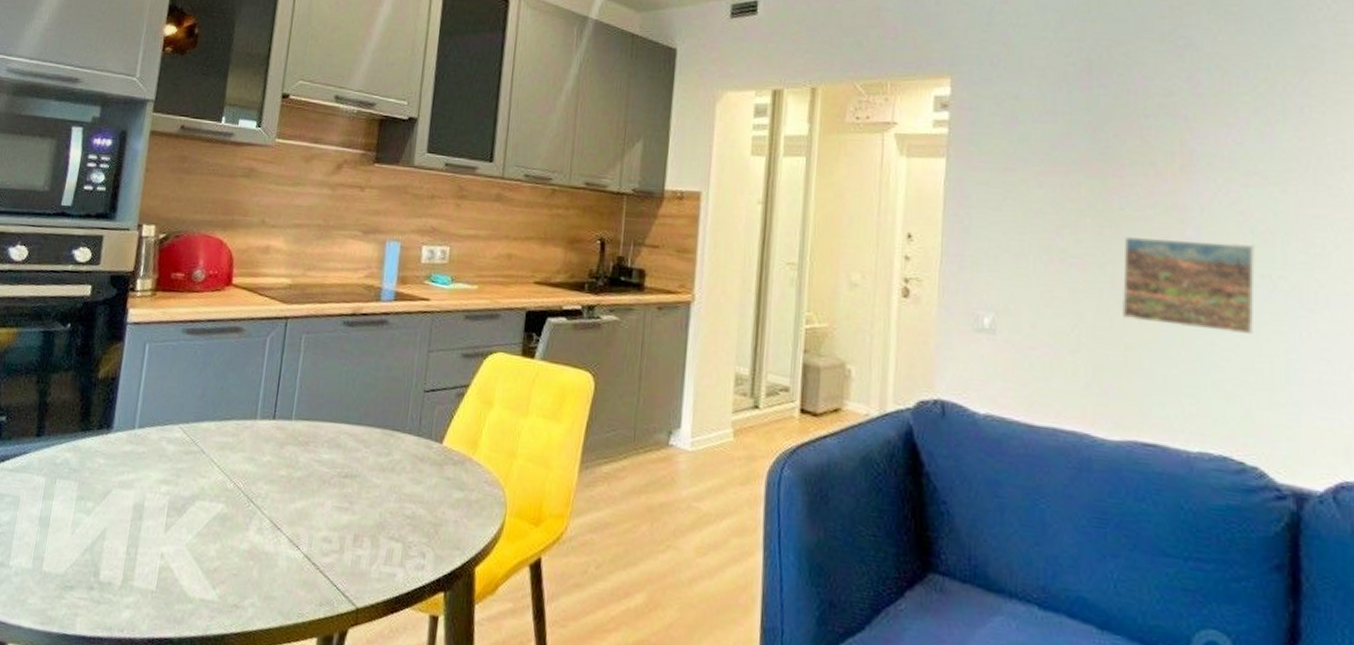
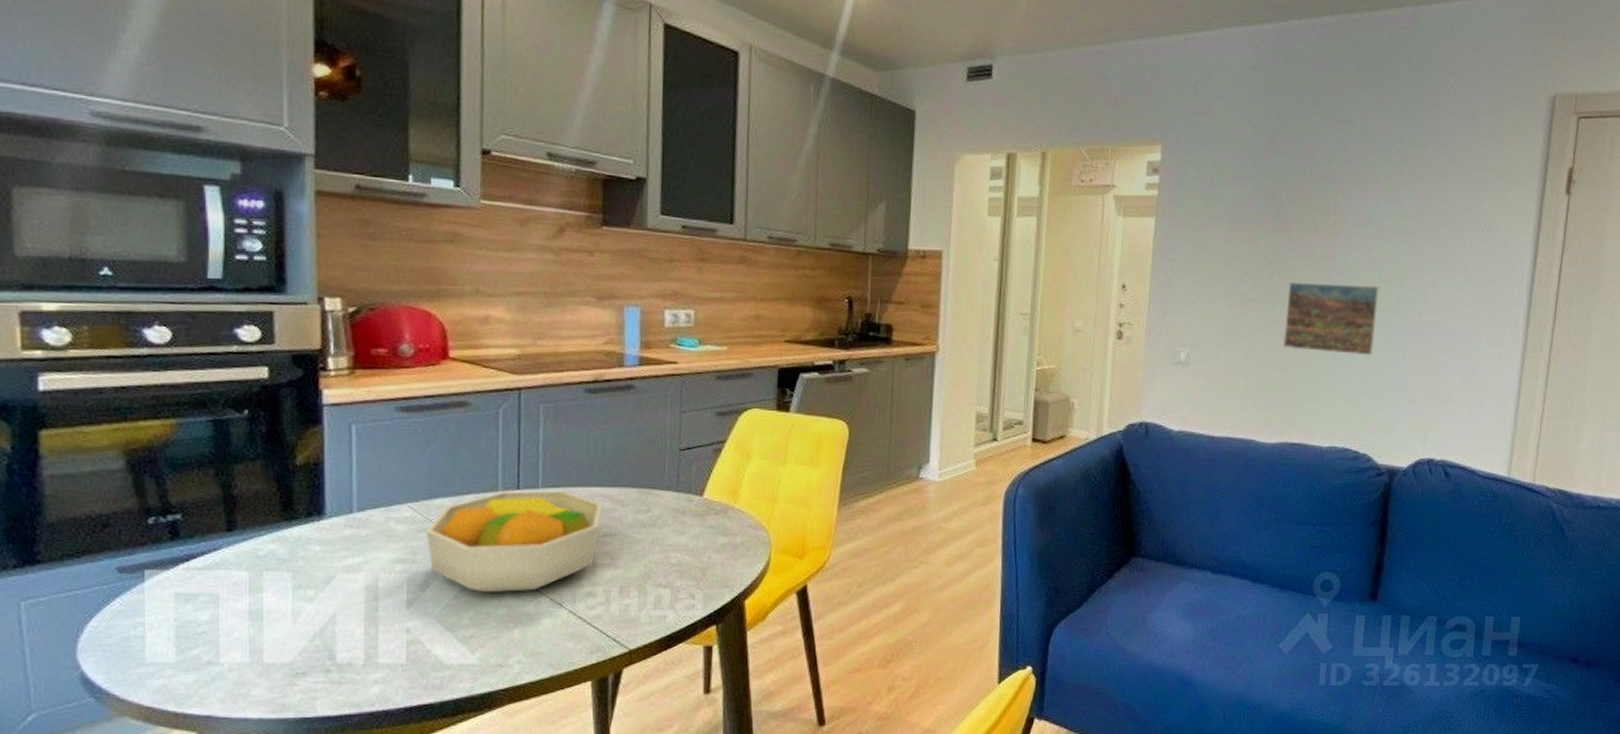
fruit bowl: none [190,420,347,529] -> present [426,490,602,593]

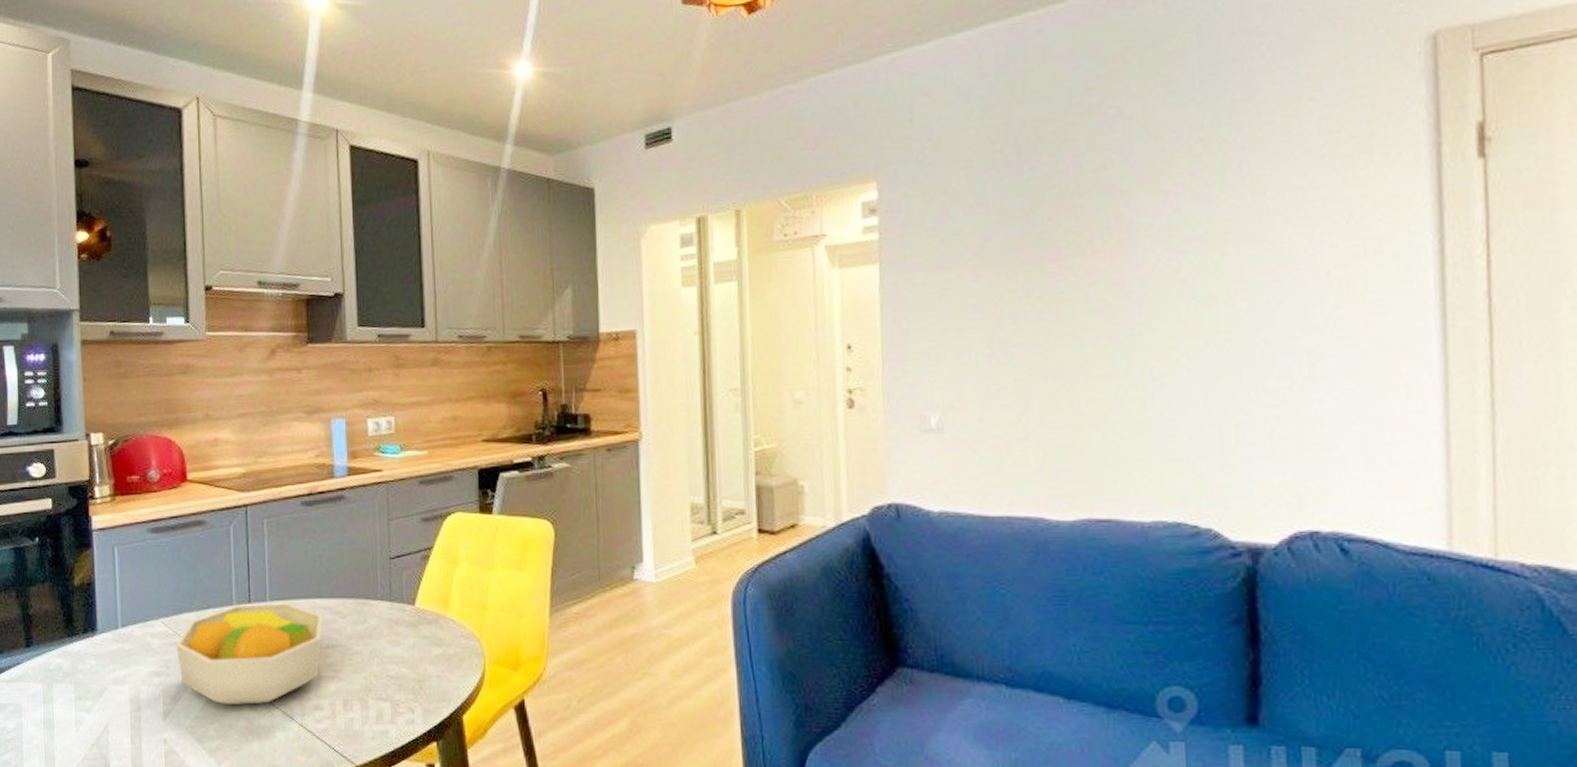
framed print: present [1282,282,1379,356] -> none [1066,311,1202,403]

